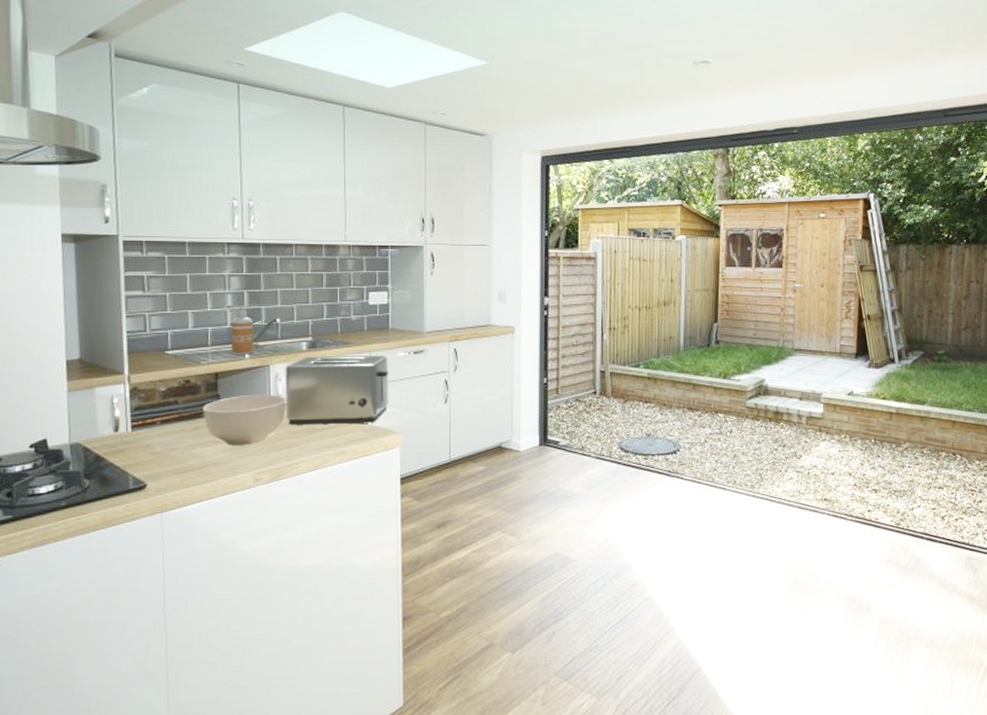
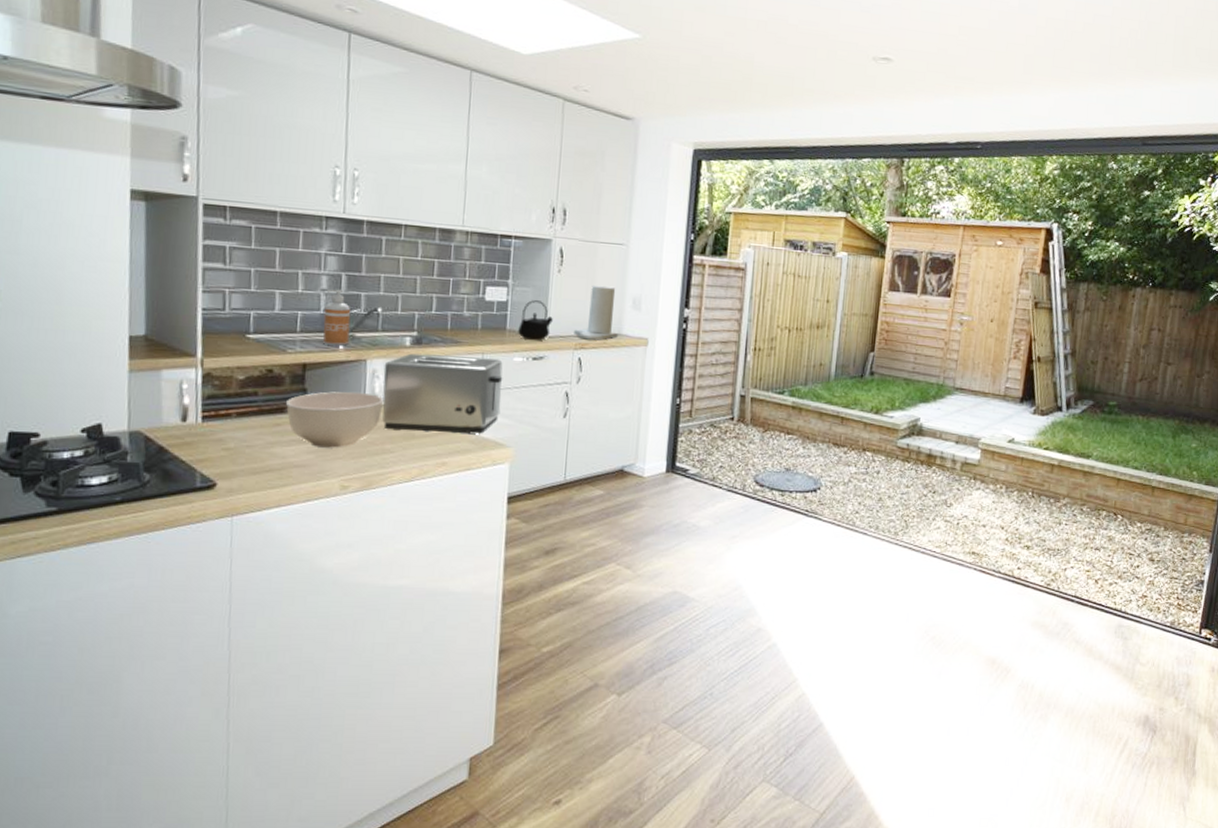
kettle: none [399,301,429,336] -> present [518,300,553,340]
paper towel: none [449,283,487,332] -> present [574,285,618,341]

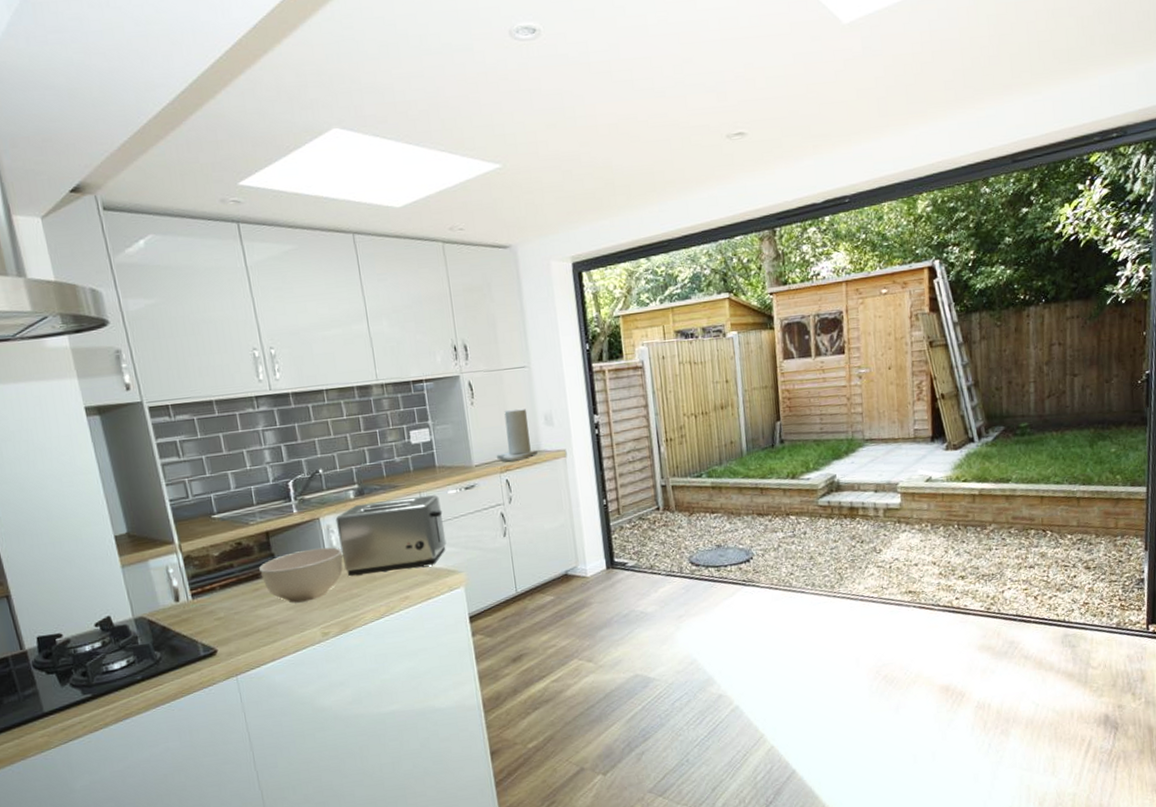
soap dispenser: present [323,289,351,346] -> none [272,459,301,511]
kettle: present [518,300,553,340] -> none [446,434,476,473]

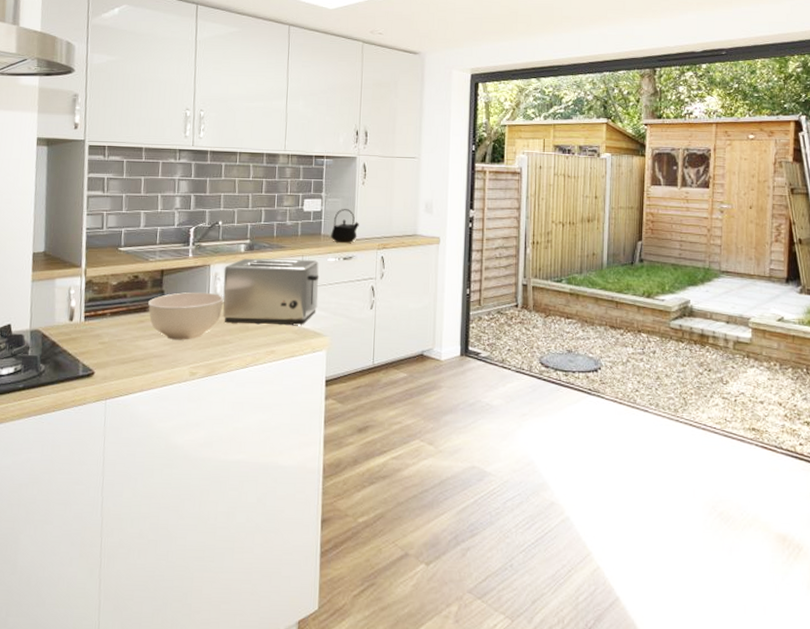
kettle: none [446,434,476,473] -> present [331,209,359,243]
paper towel: present [497,408,538,462] -> none [377,193,414,241]

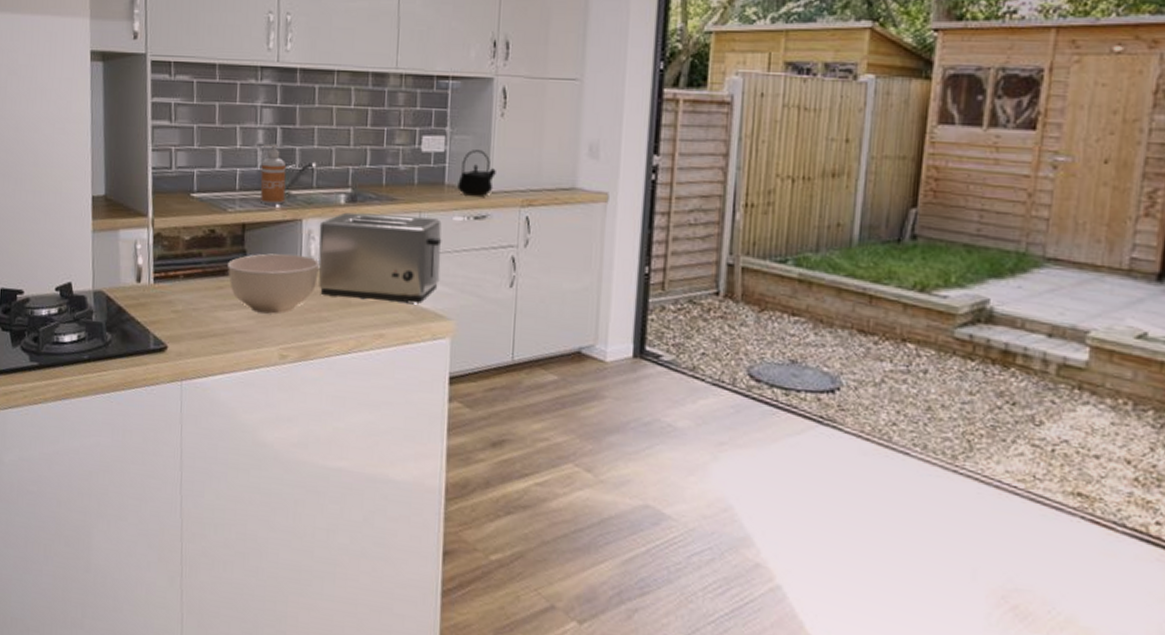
soap dispenser: none [176,207,198,254] -> present [260,143,287,204]

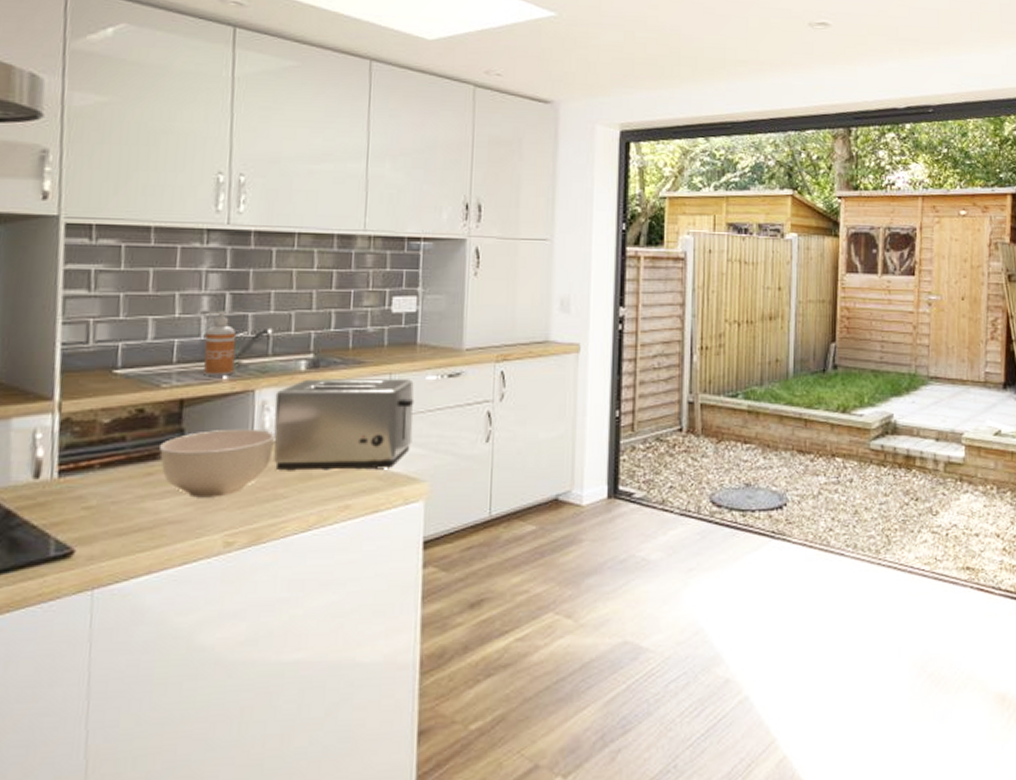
kettle: present [457,150,496,197] -> none [430,309,470,354]

